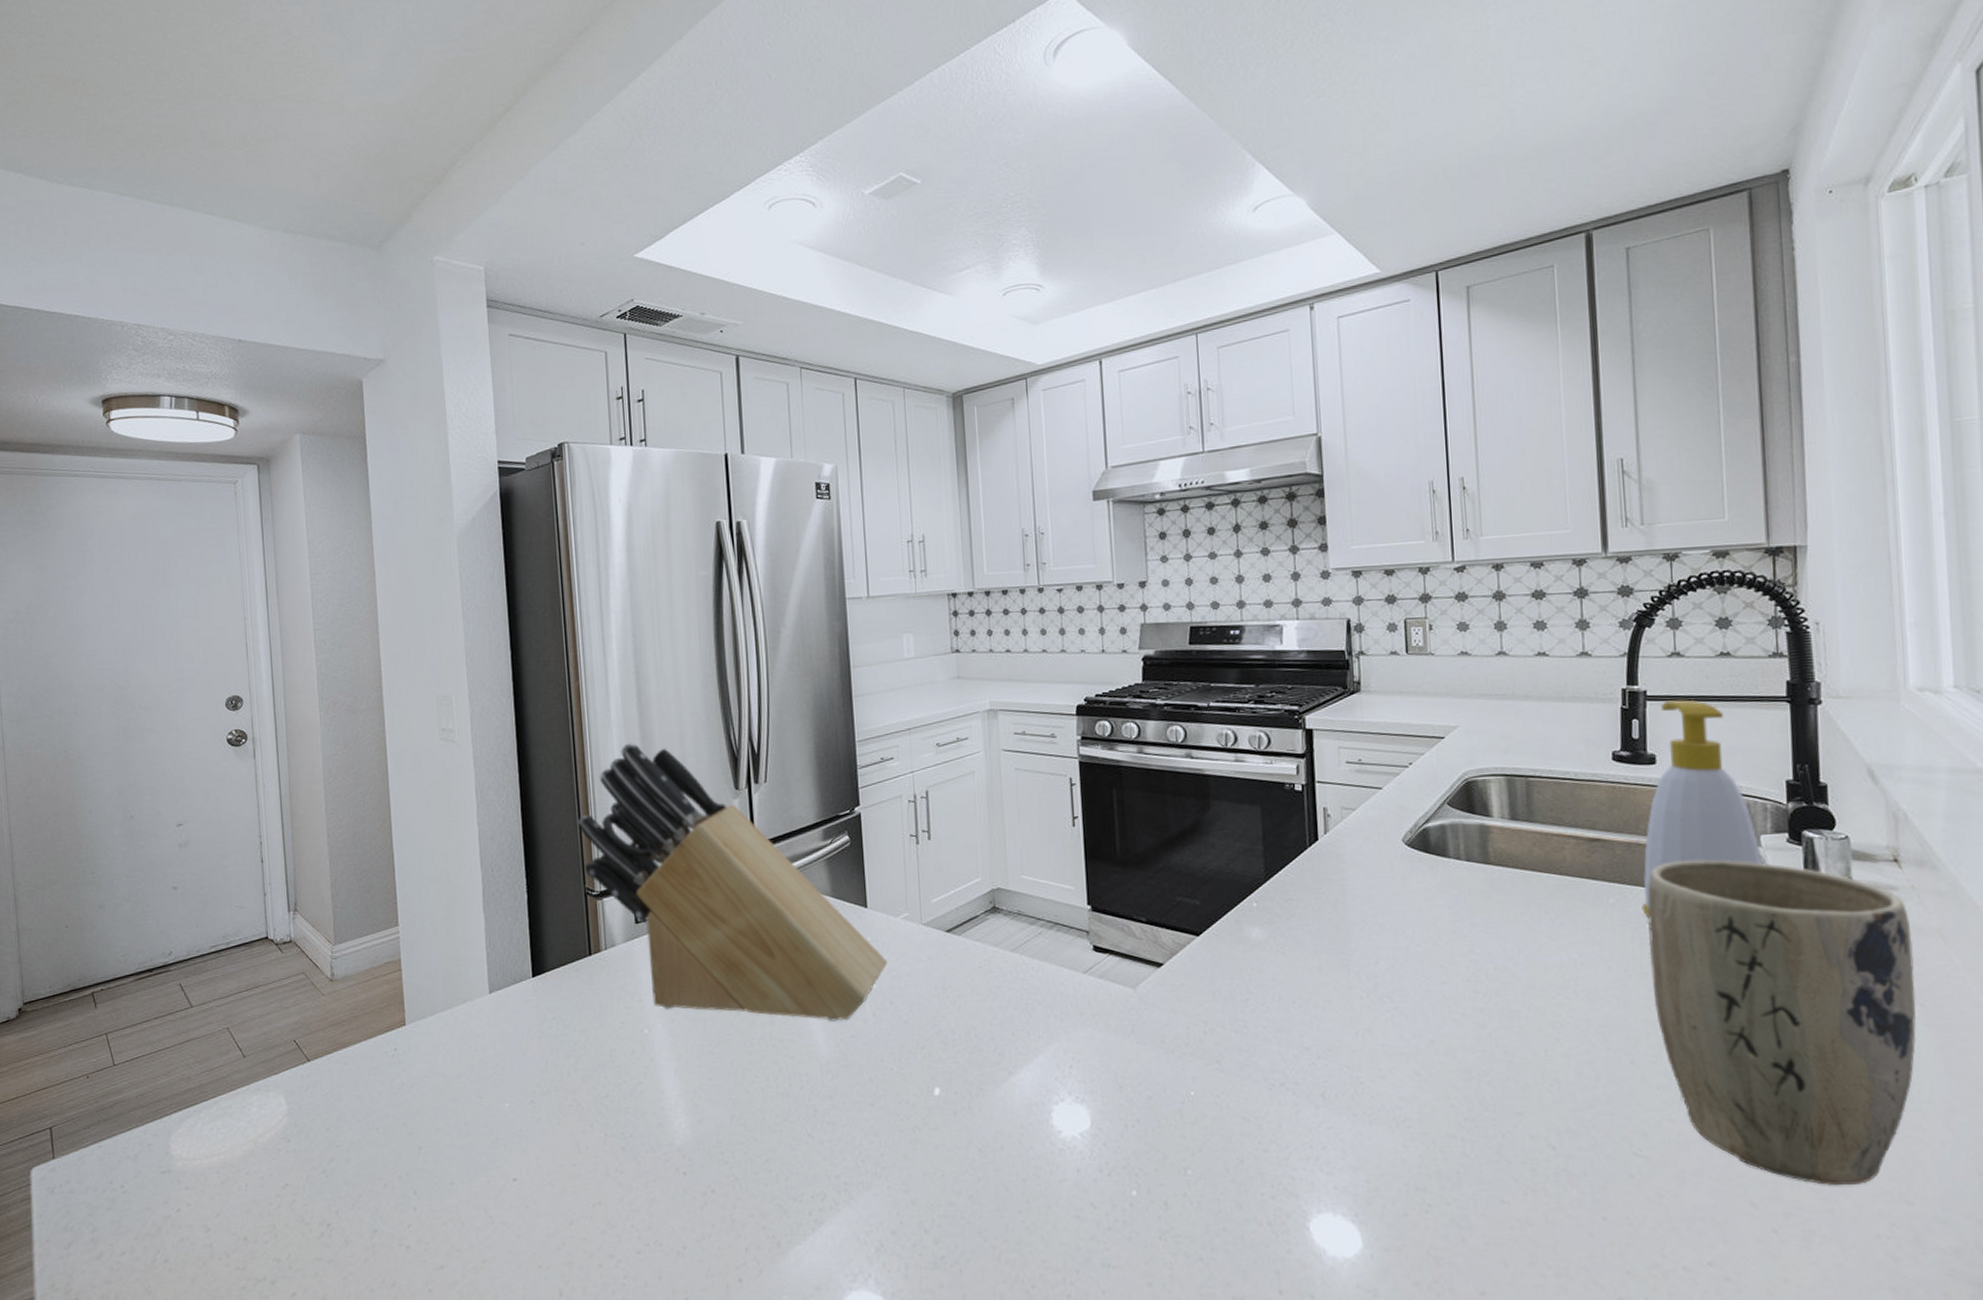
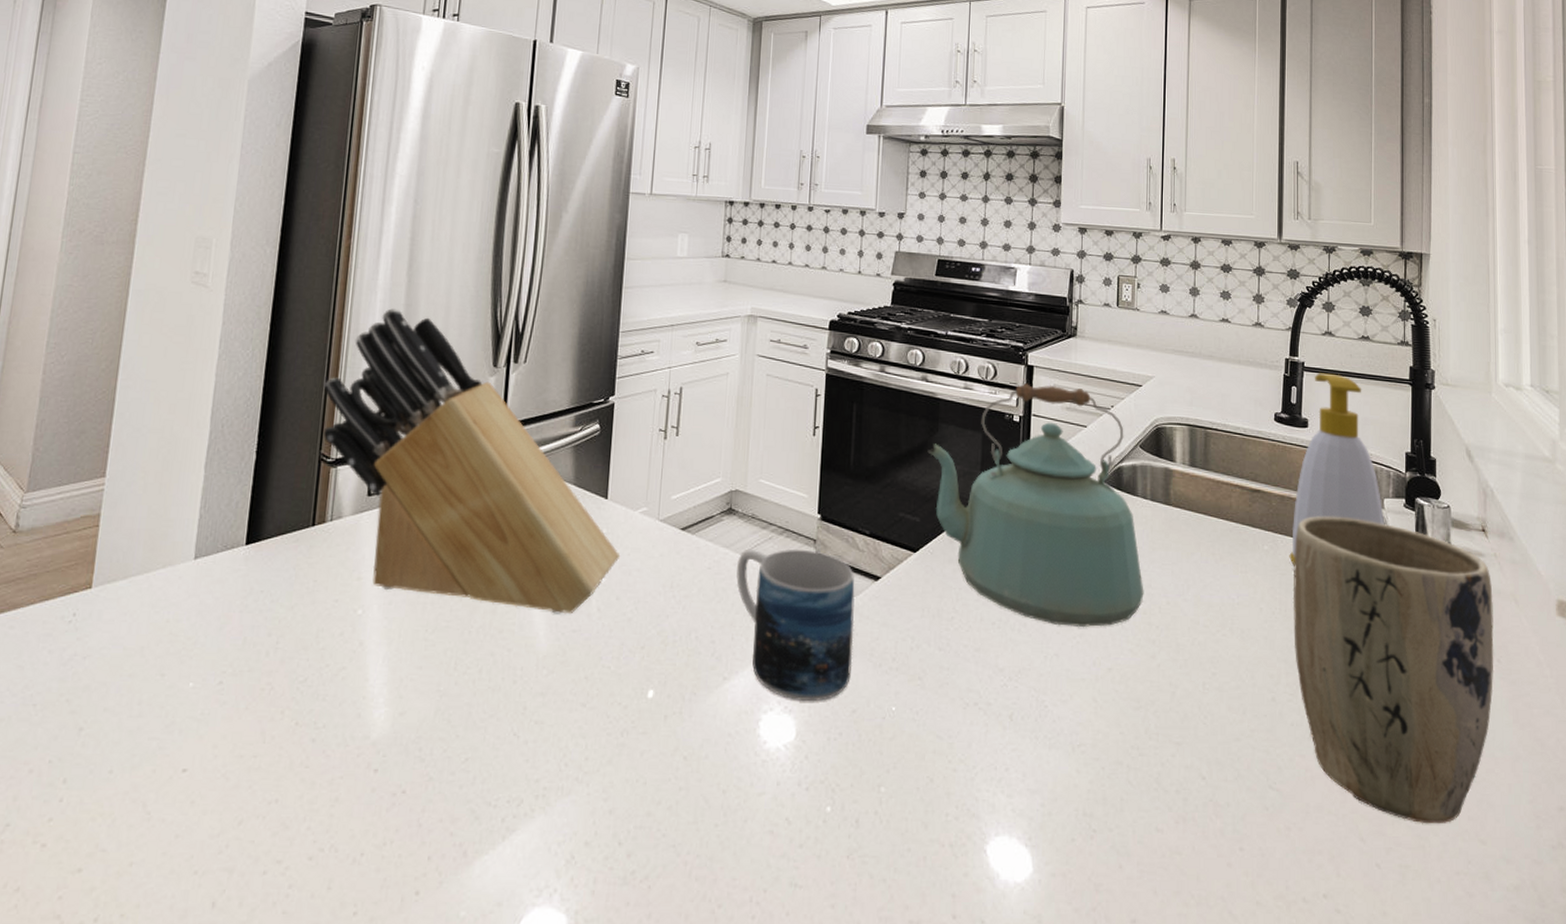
mug: none [1008,942,1143,1090] -> present [736,550,855,701]
kettle: none [1200,747,1466,1001] -> present [927,383,1144,628]

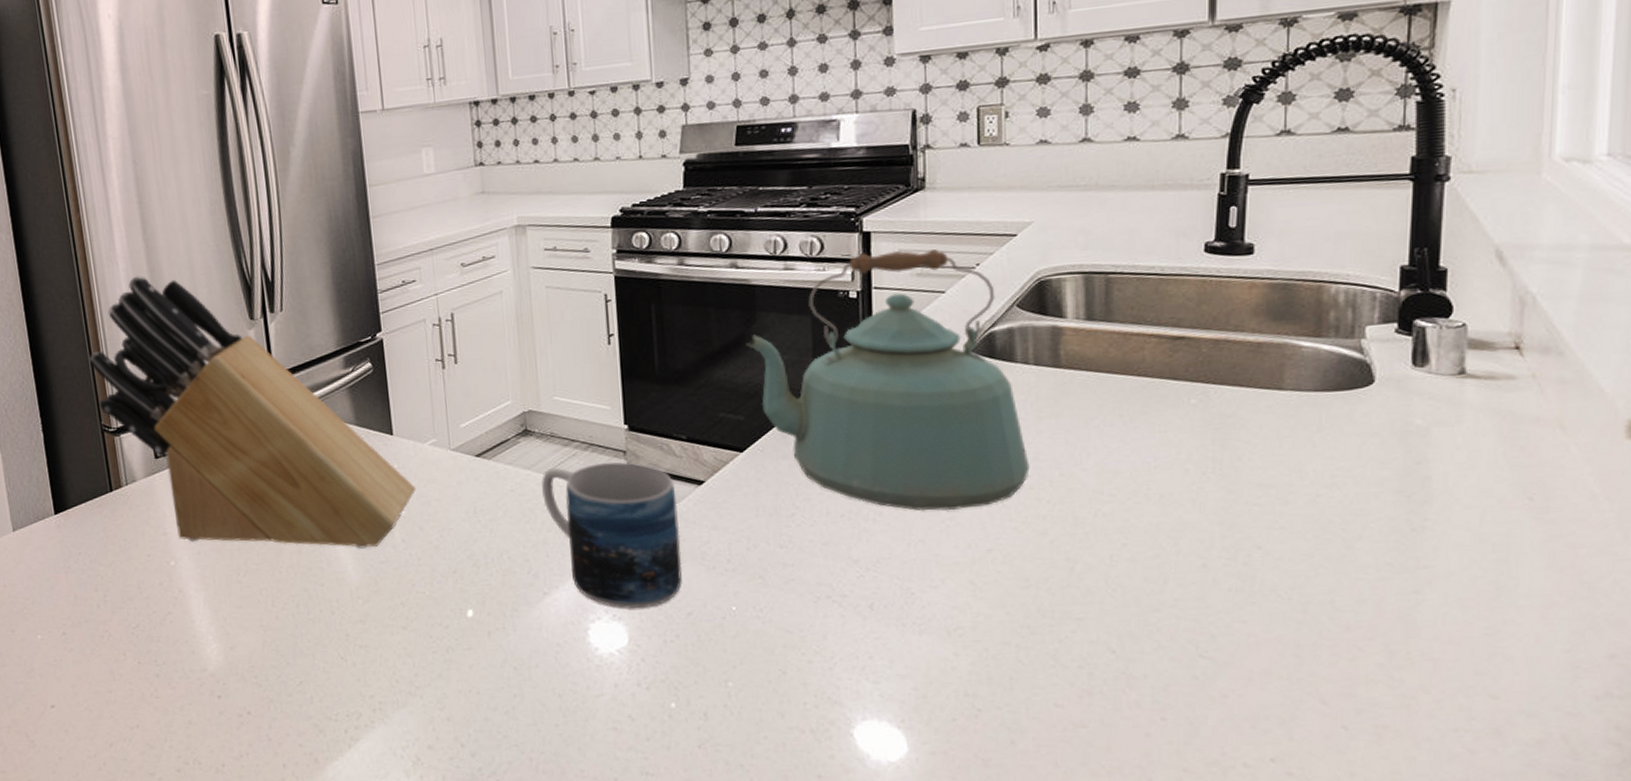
soap bottle: present [1289,373,1385,566] -> none [1226,182,1366,419]
plant pot: present [1292,516,1494,823] -> none [1231,354,1527,682]

